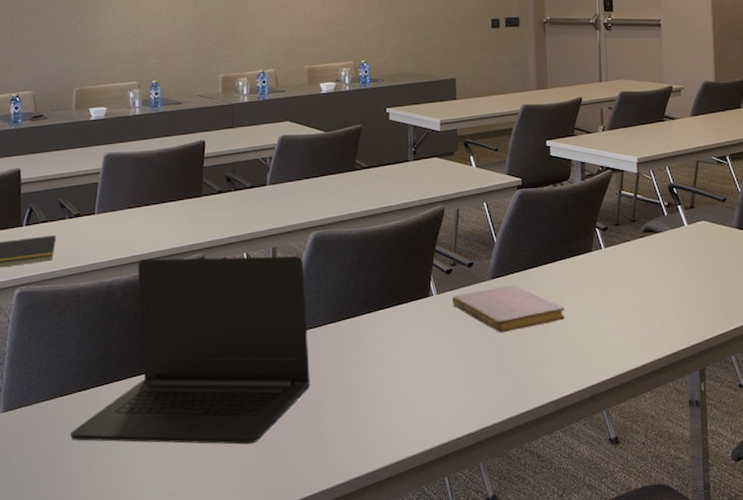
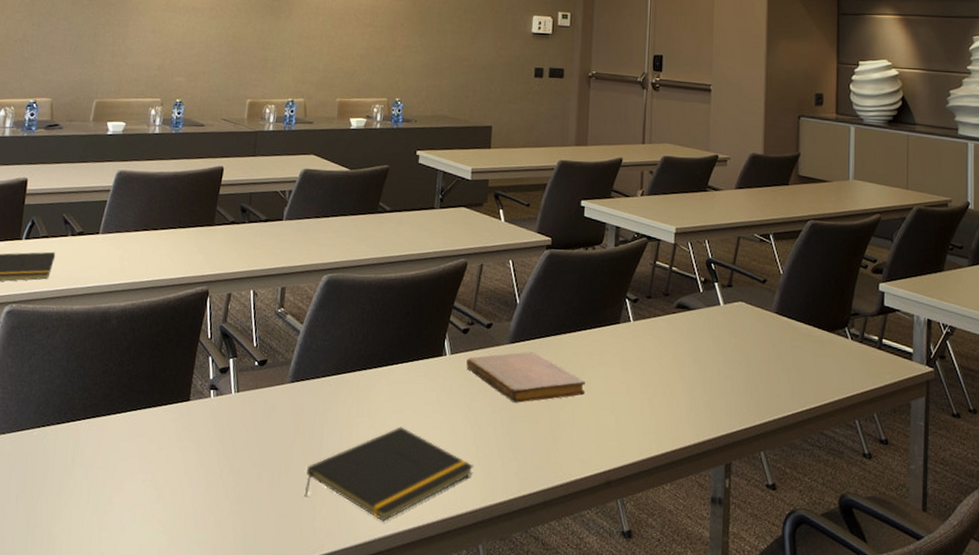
laptop: present [70,256,310,445] -> none [42,286,313,500]
notepad: none [314,364,469,450] -> present [304,426,474,522]

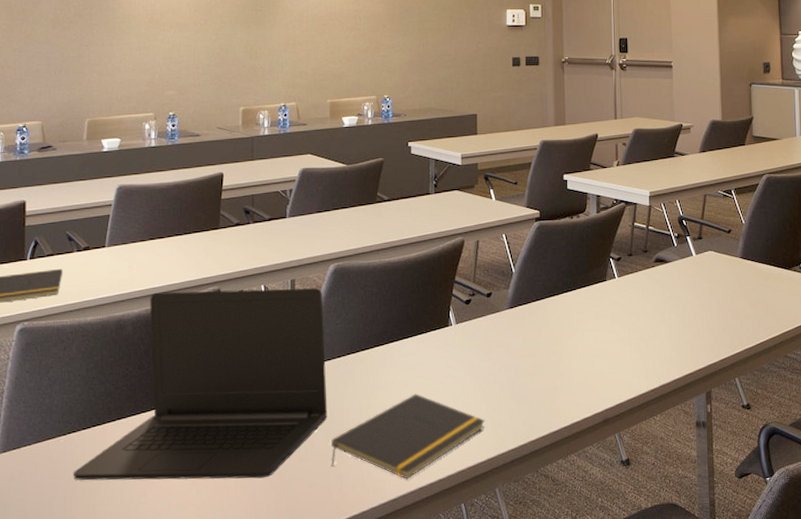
laptop: none [42,286,313,500] -> present [73,288,328,481]
notebook: present [467,352,585,403] -> none [471,314,580,361]

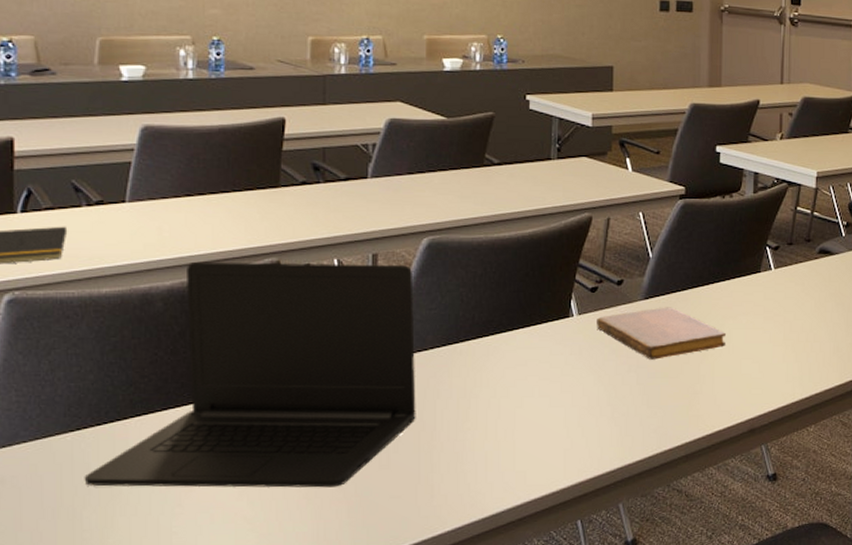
notepad: present [331,393,486,479] -> none [419,394,610,492]
notebook: none [471,314,580,361] -> present [597,307,726,360]

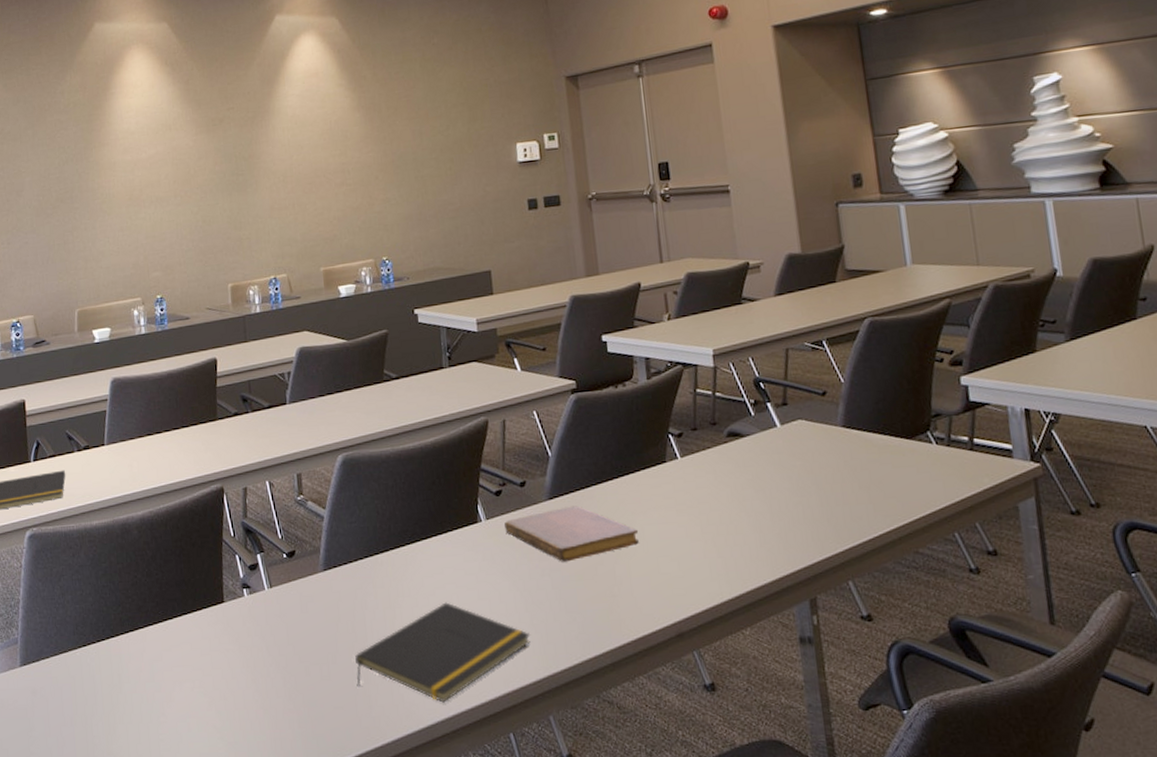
laptop: present [84,261,416,488] -> none [91,482,349,699]
notepad: none [419,394,610,492] -> present [355,602,531,703]

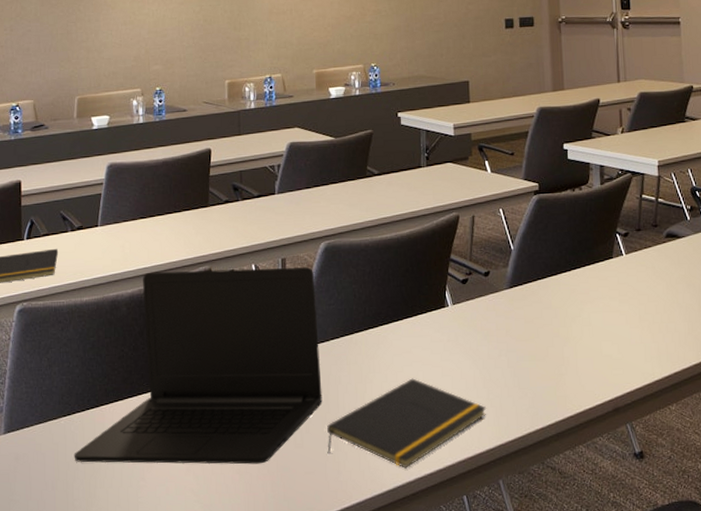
laptop: none [91,482,349,699] -> present [74,267,323,464]
notebook: present [504,506,639,562] -> none [469,294,585,344]

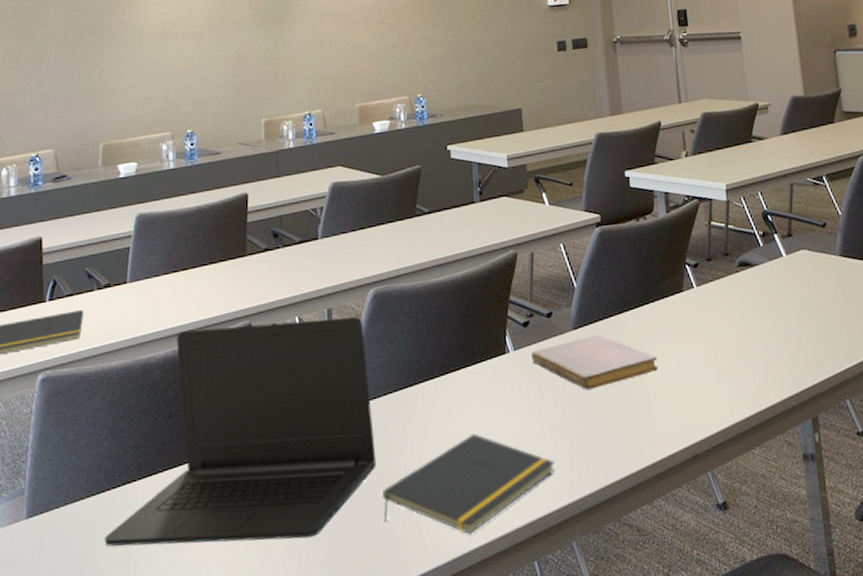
notebook: none [469,294,585,344] -> present [531,335,658,390]

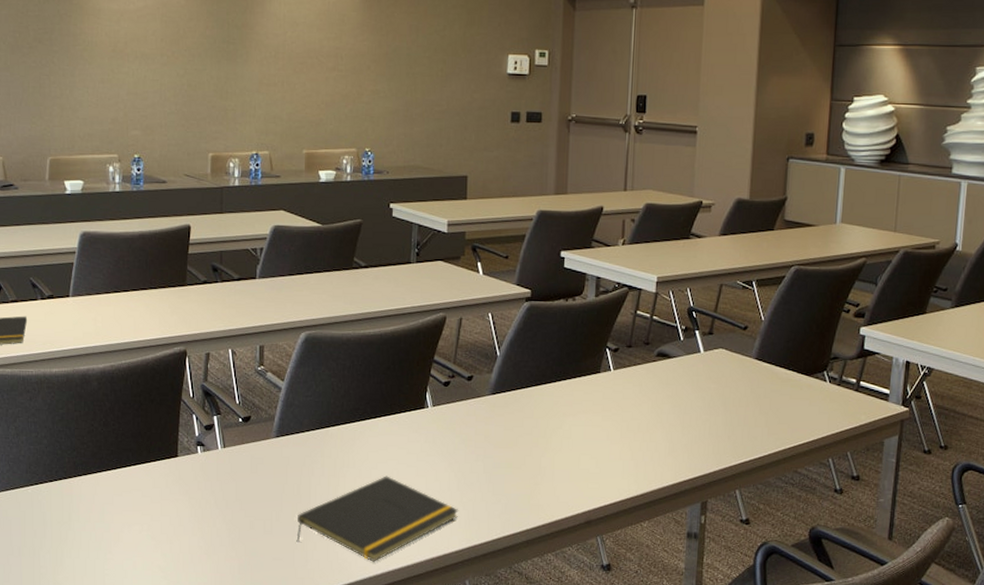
laptop: present [104,317,377,546] -> none [41,348,294,547]
notebook: present [531,335,658,390] -> none [449,402,566,451]

